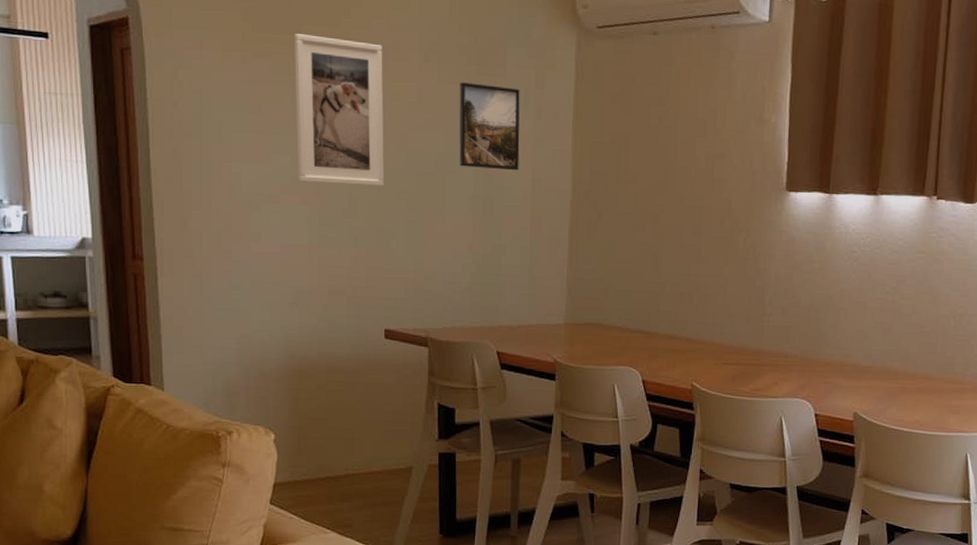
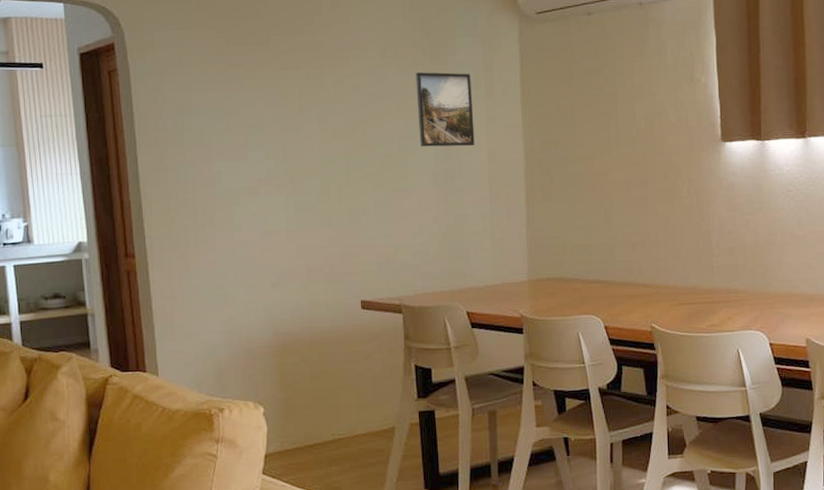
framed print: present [294,34,385,187] -> none [263,43,353,174]

